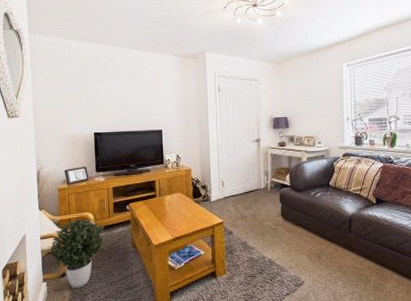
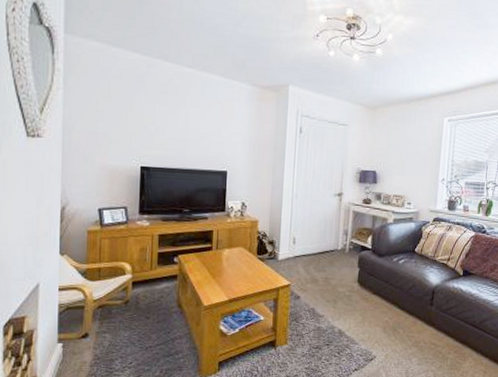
potted plant: present [50,218,105,289] -> none [71,268,145,353]

